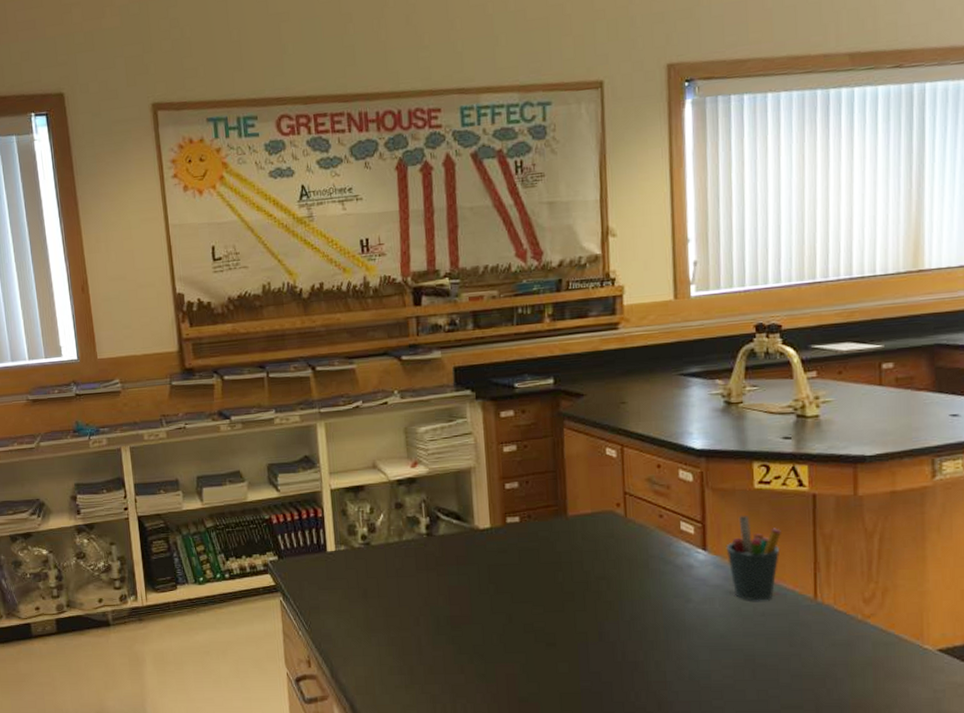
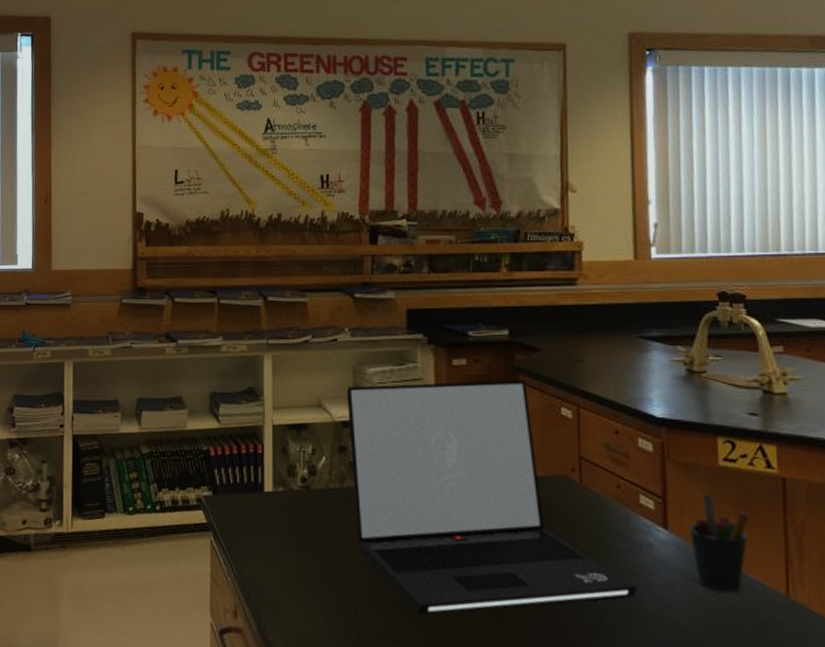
laptop: none [399,425,679,648] -> present [346,380,638,616]

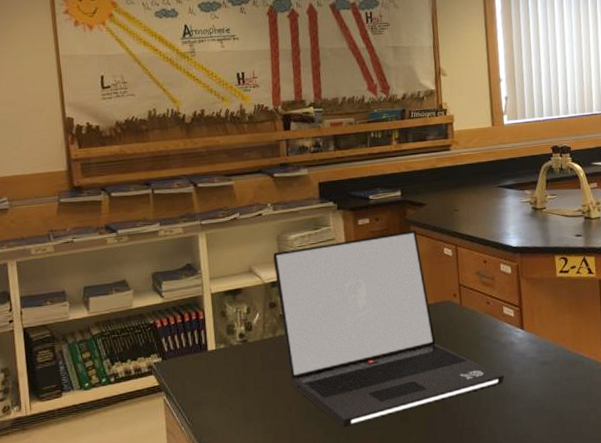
pen holder: present [688,493,749,593] -> none [538,298,578,369]

